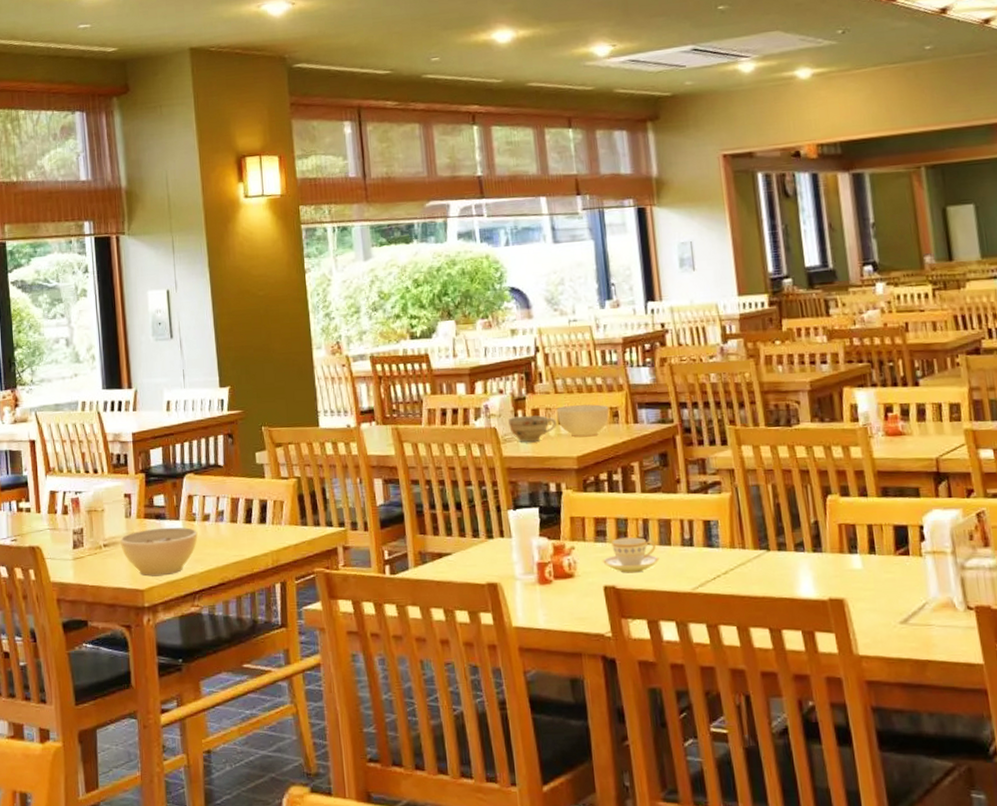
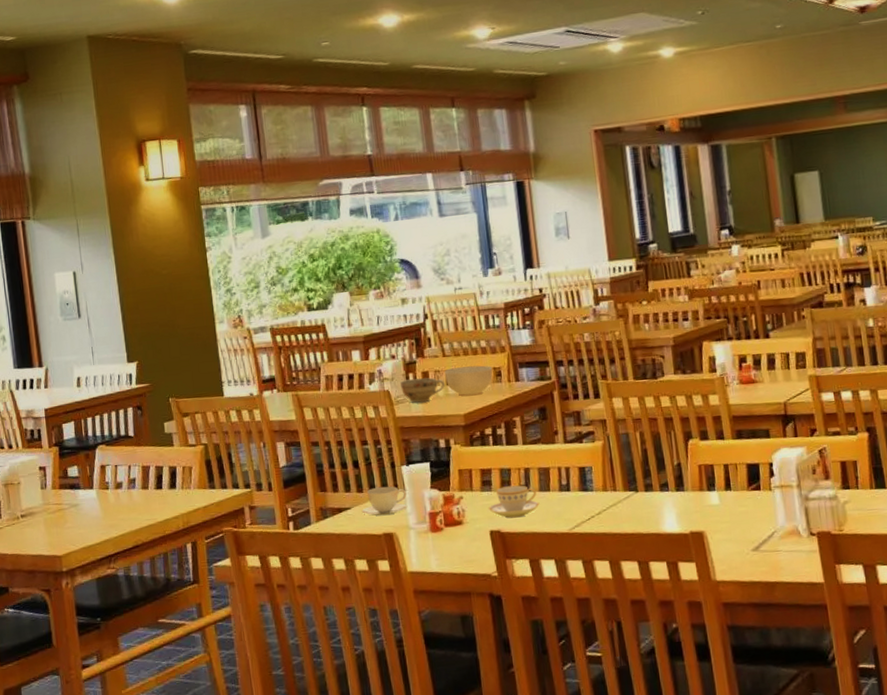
soup bowl: present [120,527,198,577] -> none [37,496,112,543]
teacup: none [463,531,514,564] -> present [361,486,408,516]

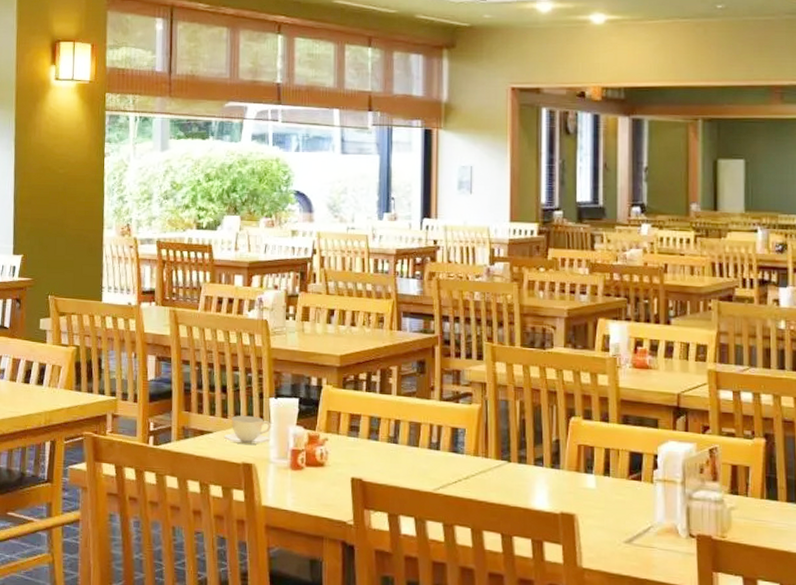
teacup: present [400,377,445,403] -> none [280,311,324,338]
bowl: present [444,365,493,397] -> none [326,307,376,338]
teacup: present [488,485,540,518] -> none [352,435,406,469]

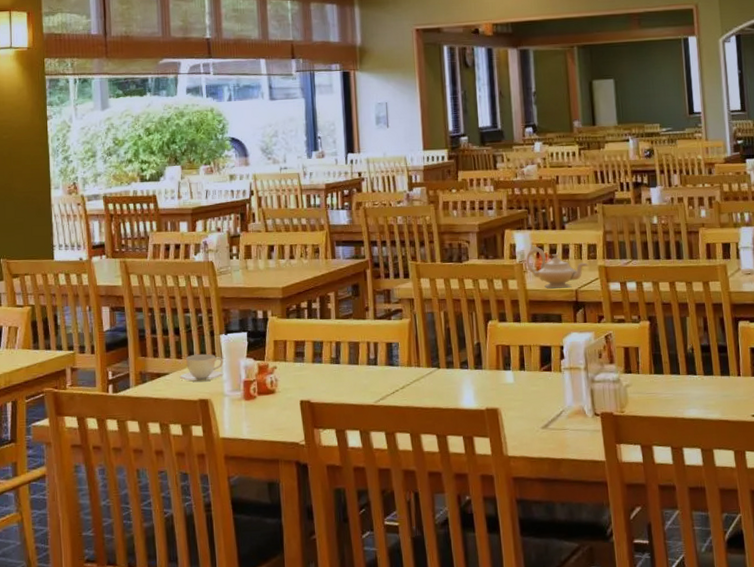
teapot: none [621,340,696,390] -> present [526,246,589,289]

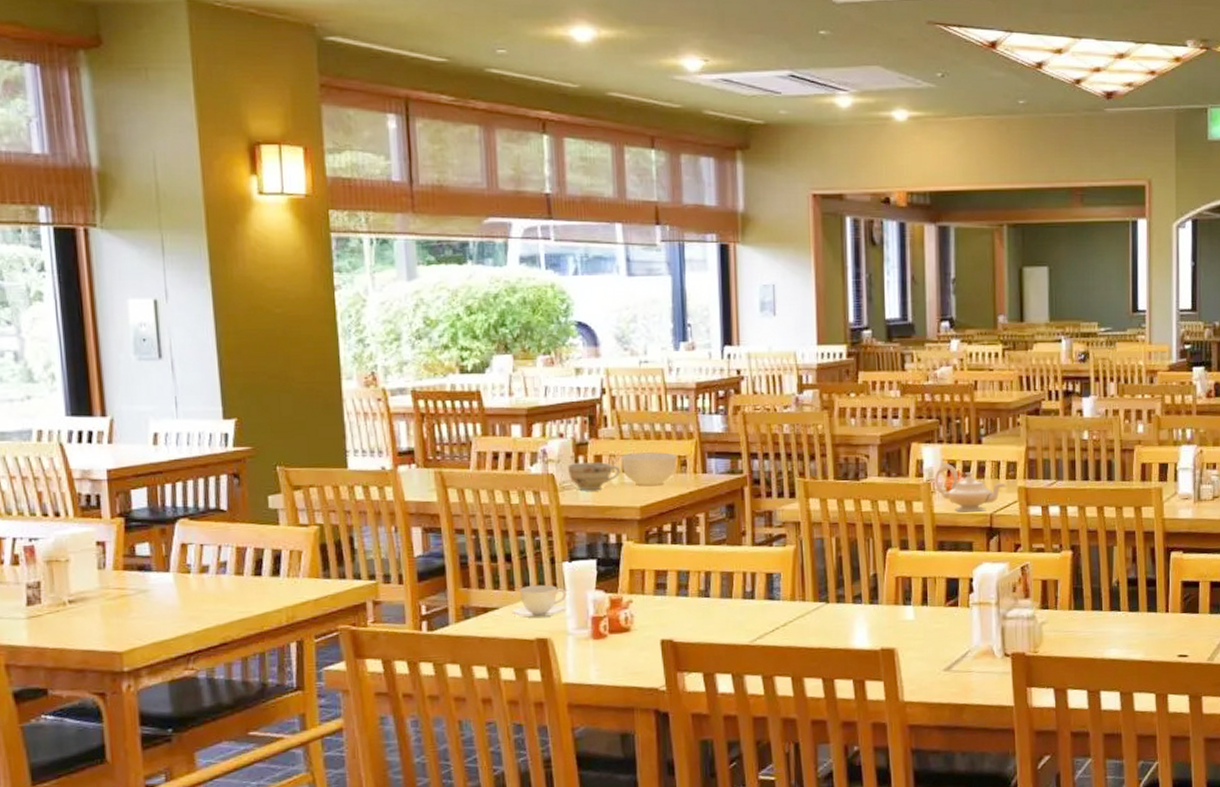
teacup: none [224,251,266,275] -> present [568,462,620,491]
bowl: none [266,242,312,271] -> present [621,452,677,487]

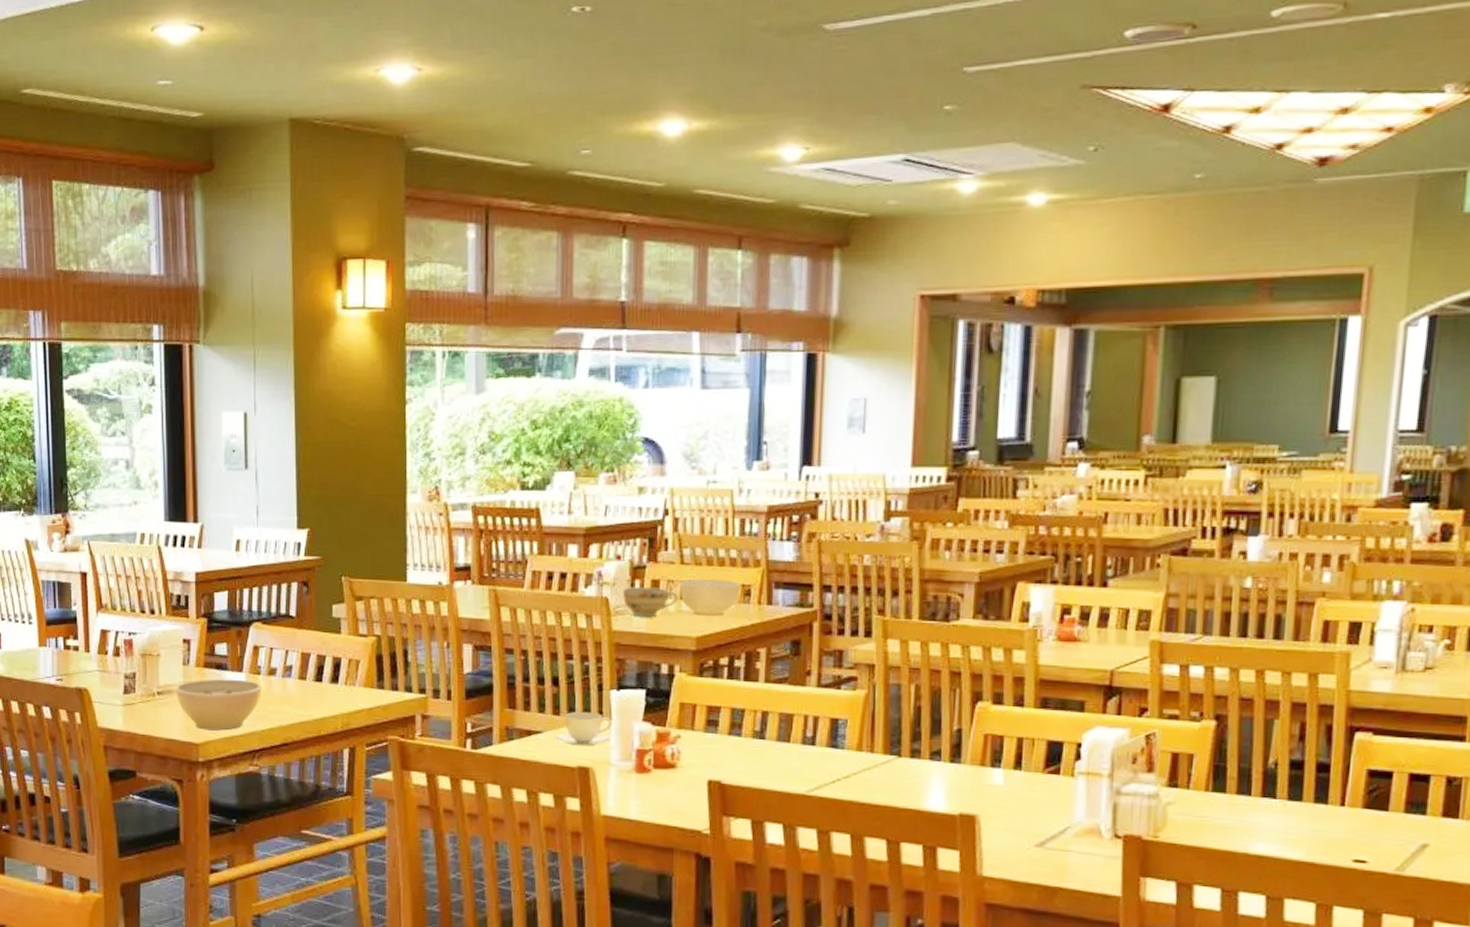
soup bowl: none [91,580,193,637] -> present [176,679,262,731]
teapot: present [935,462,1007,512] -> none [1043,607,1136,667]

